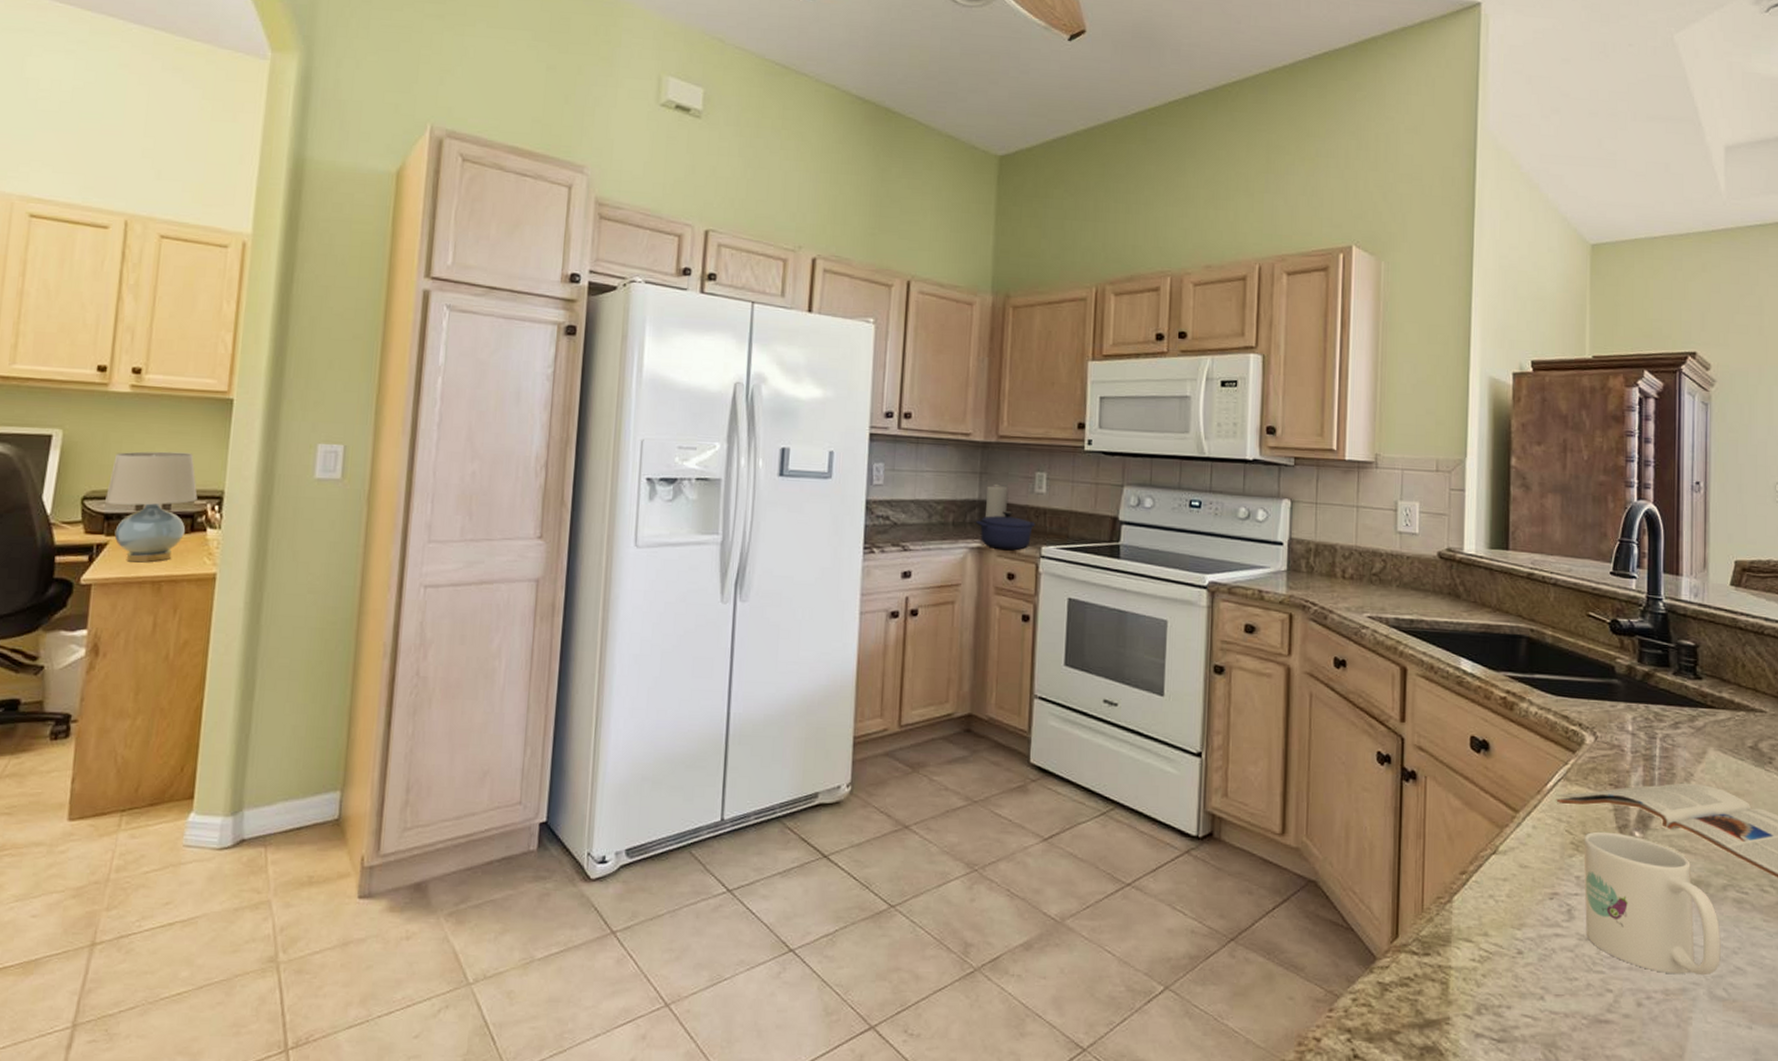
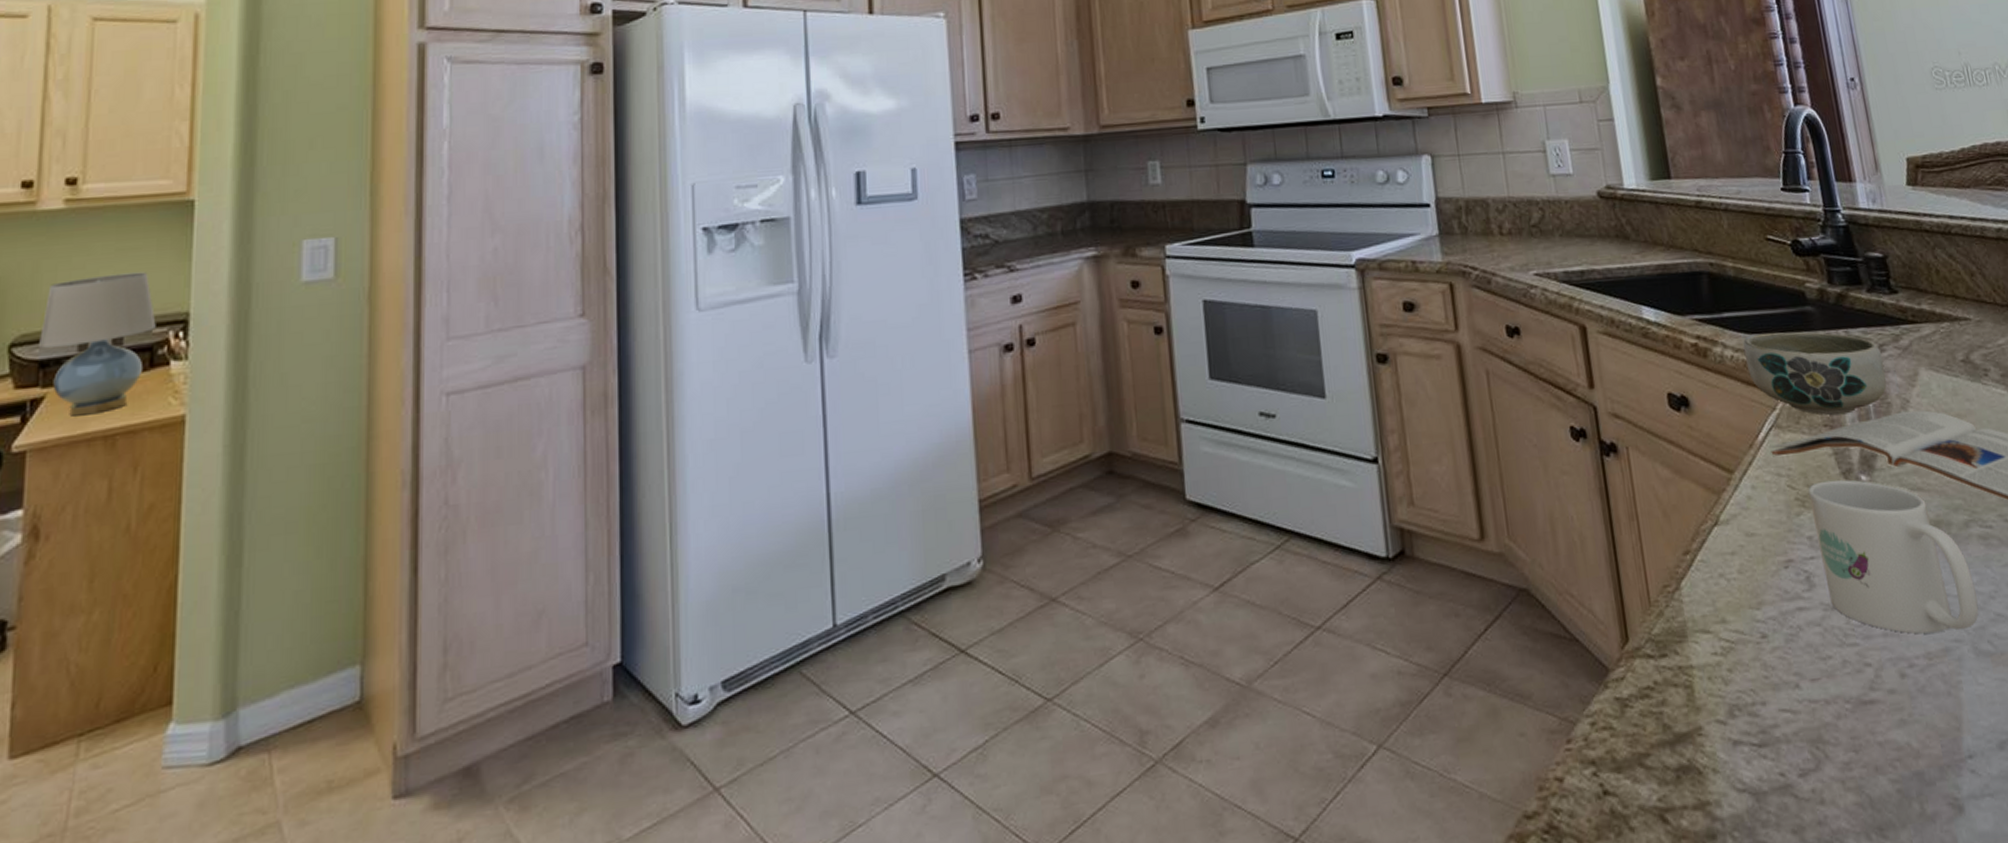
cooking pot: present [976,511,1036,551] -> none [1088,210,1155,256]
paper towel holder: present [986,483,1008,518] -> none [1095,180,1121,221]
bowl: none [1547,696,1676,778] -> present [1743,332,1887,416]

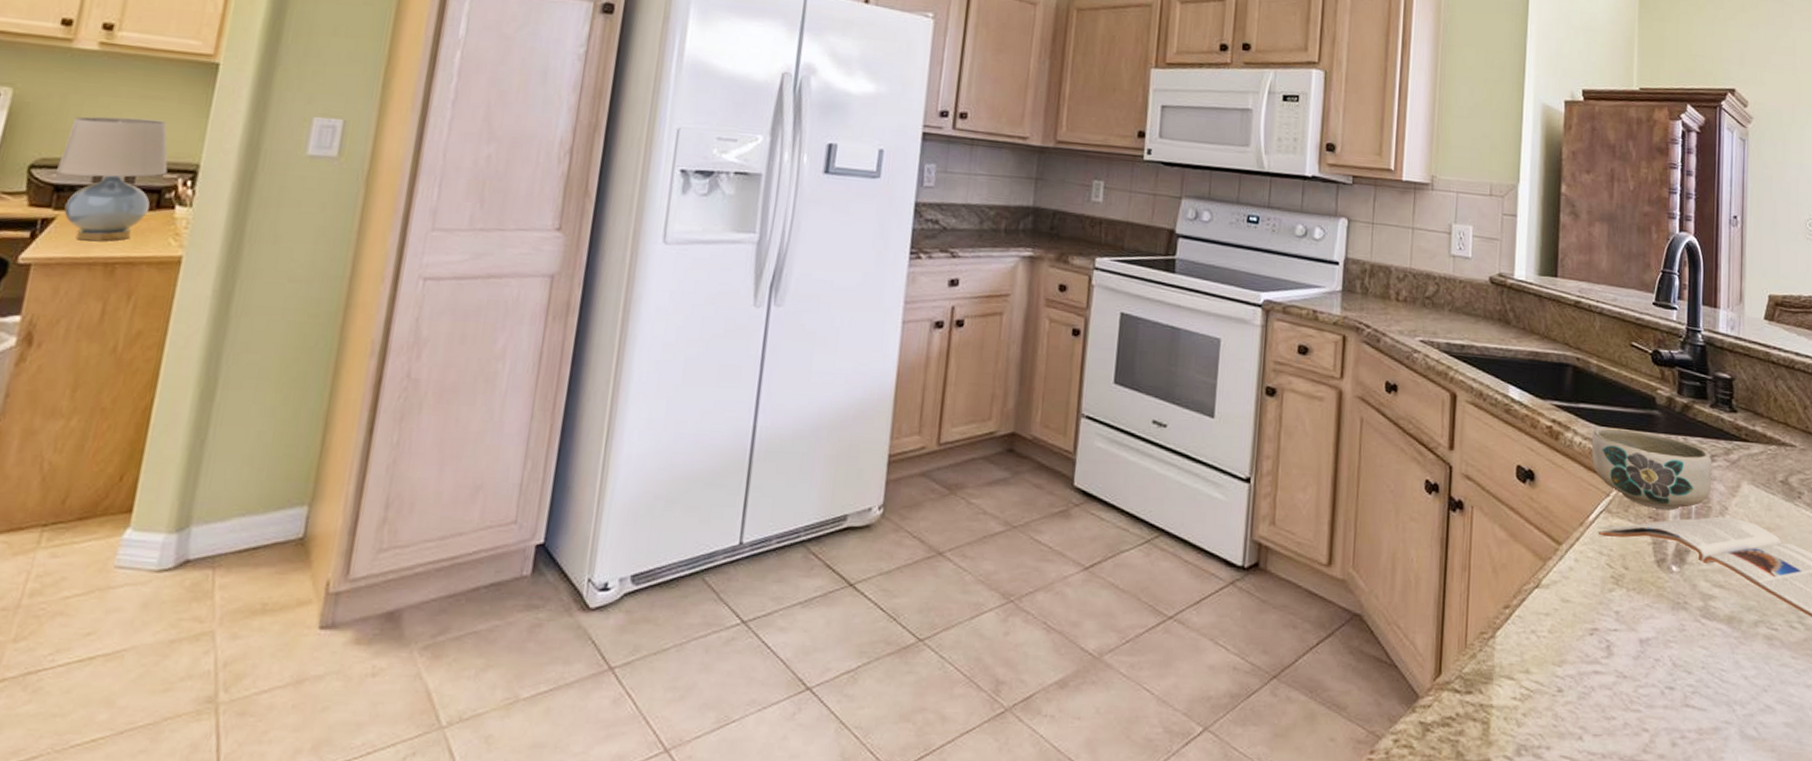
mug: present [1808,479,1979,634] -> none [1623,565,1752,714]

